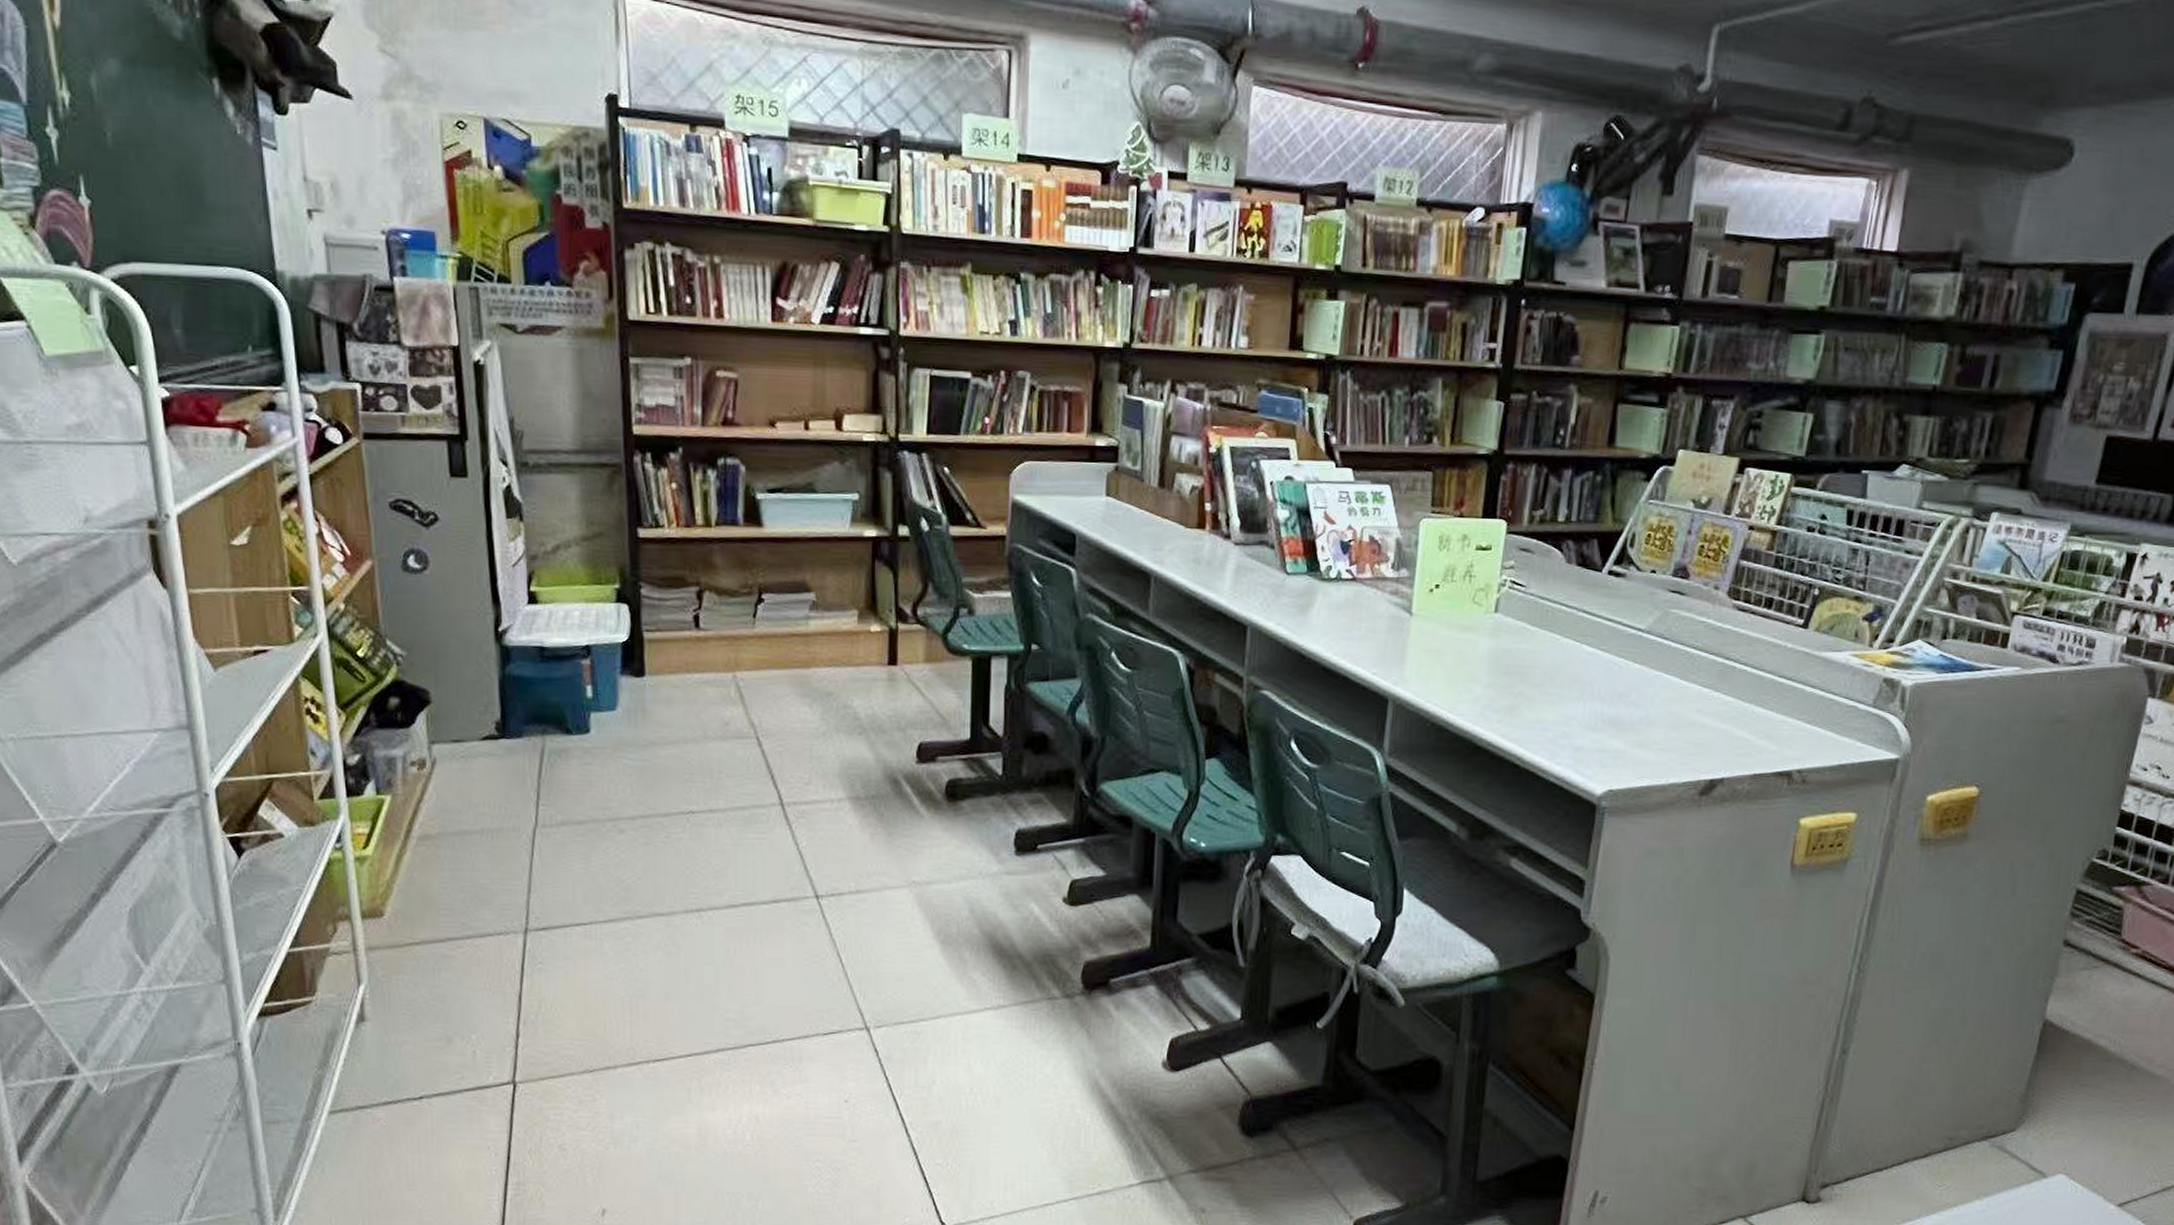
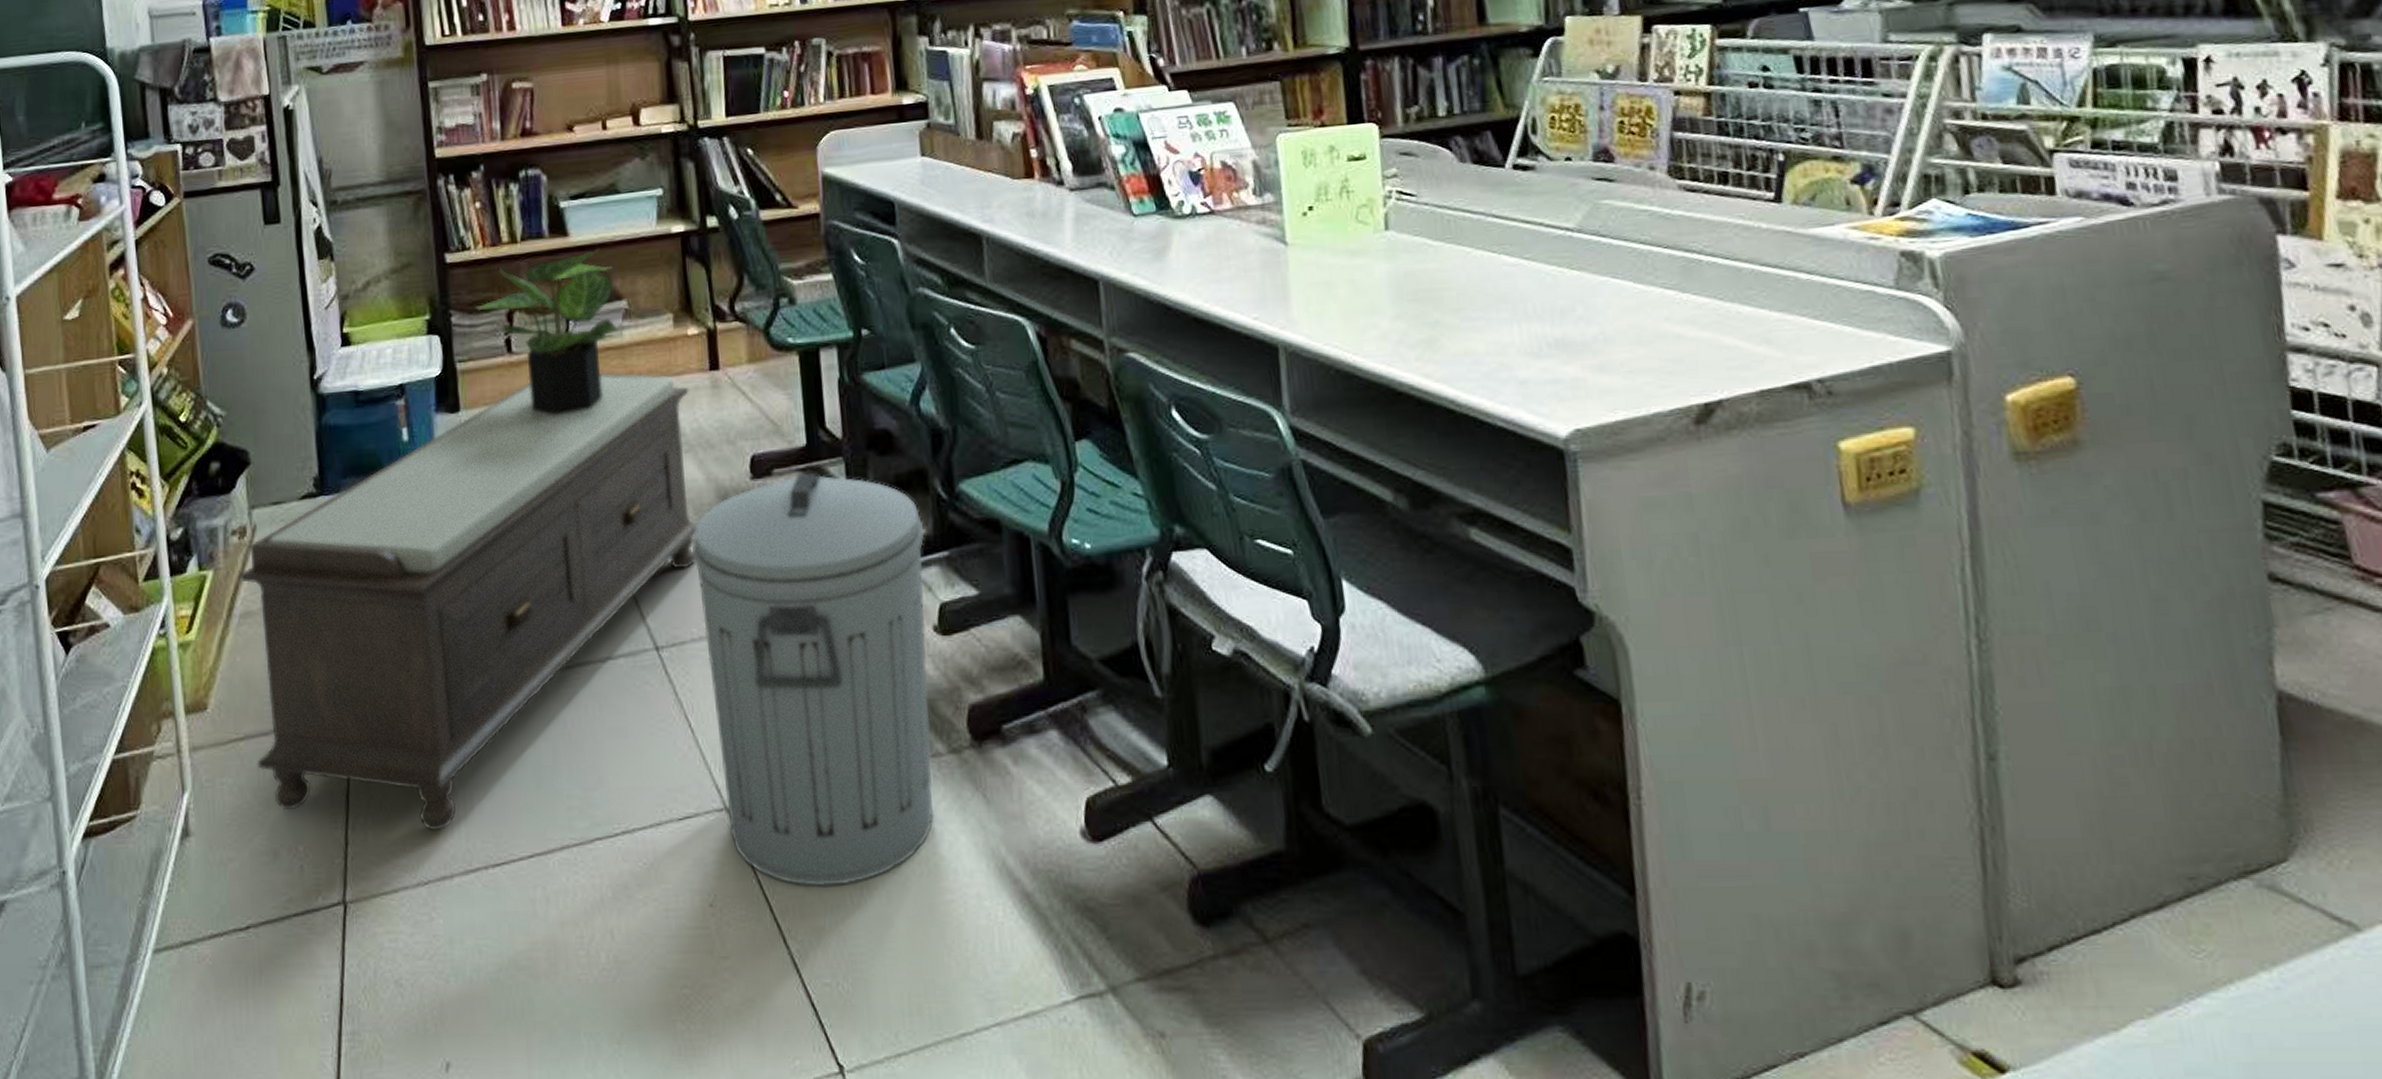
bench: none [418,656,867,1030] -> present [240,372,698,830]
potted plant: none [664,542,806,690] -> present [474,248,618,415]
trash can: none [857,762,1066,1093] -> present [692,473,934,887]

